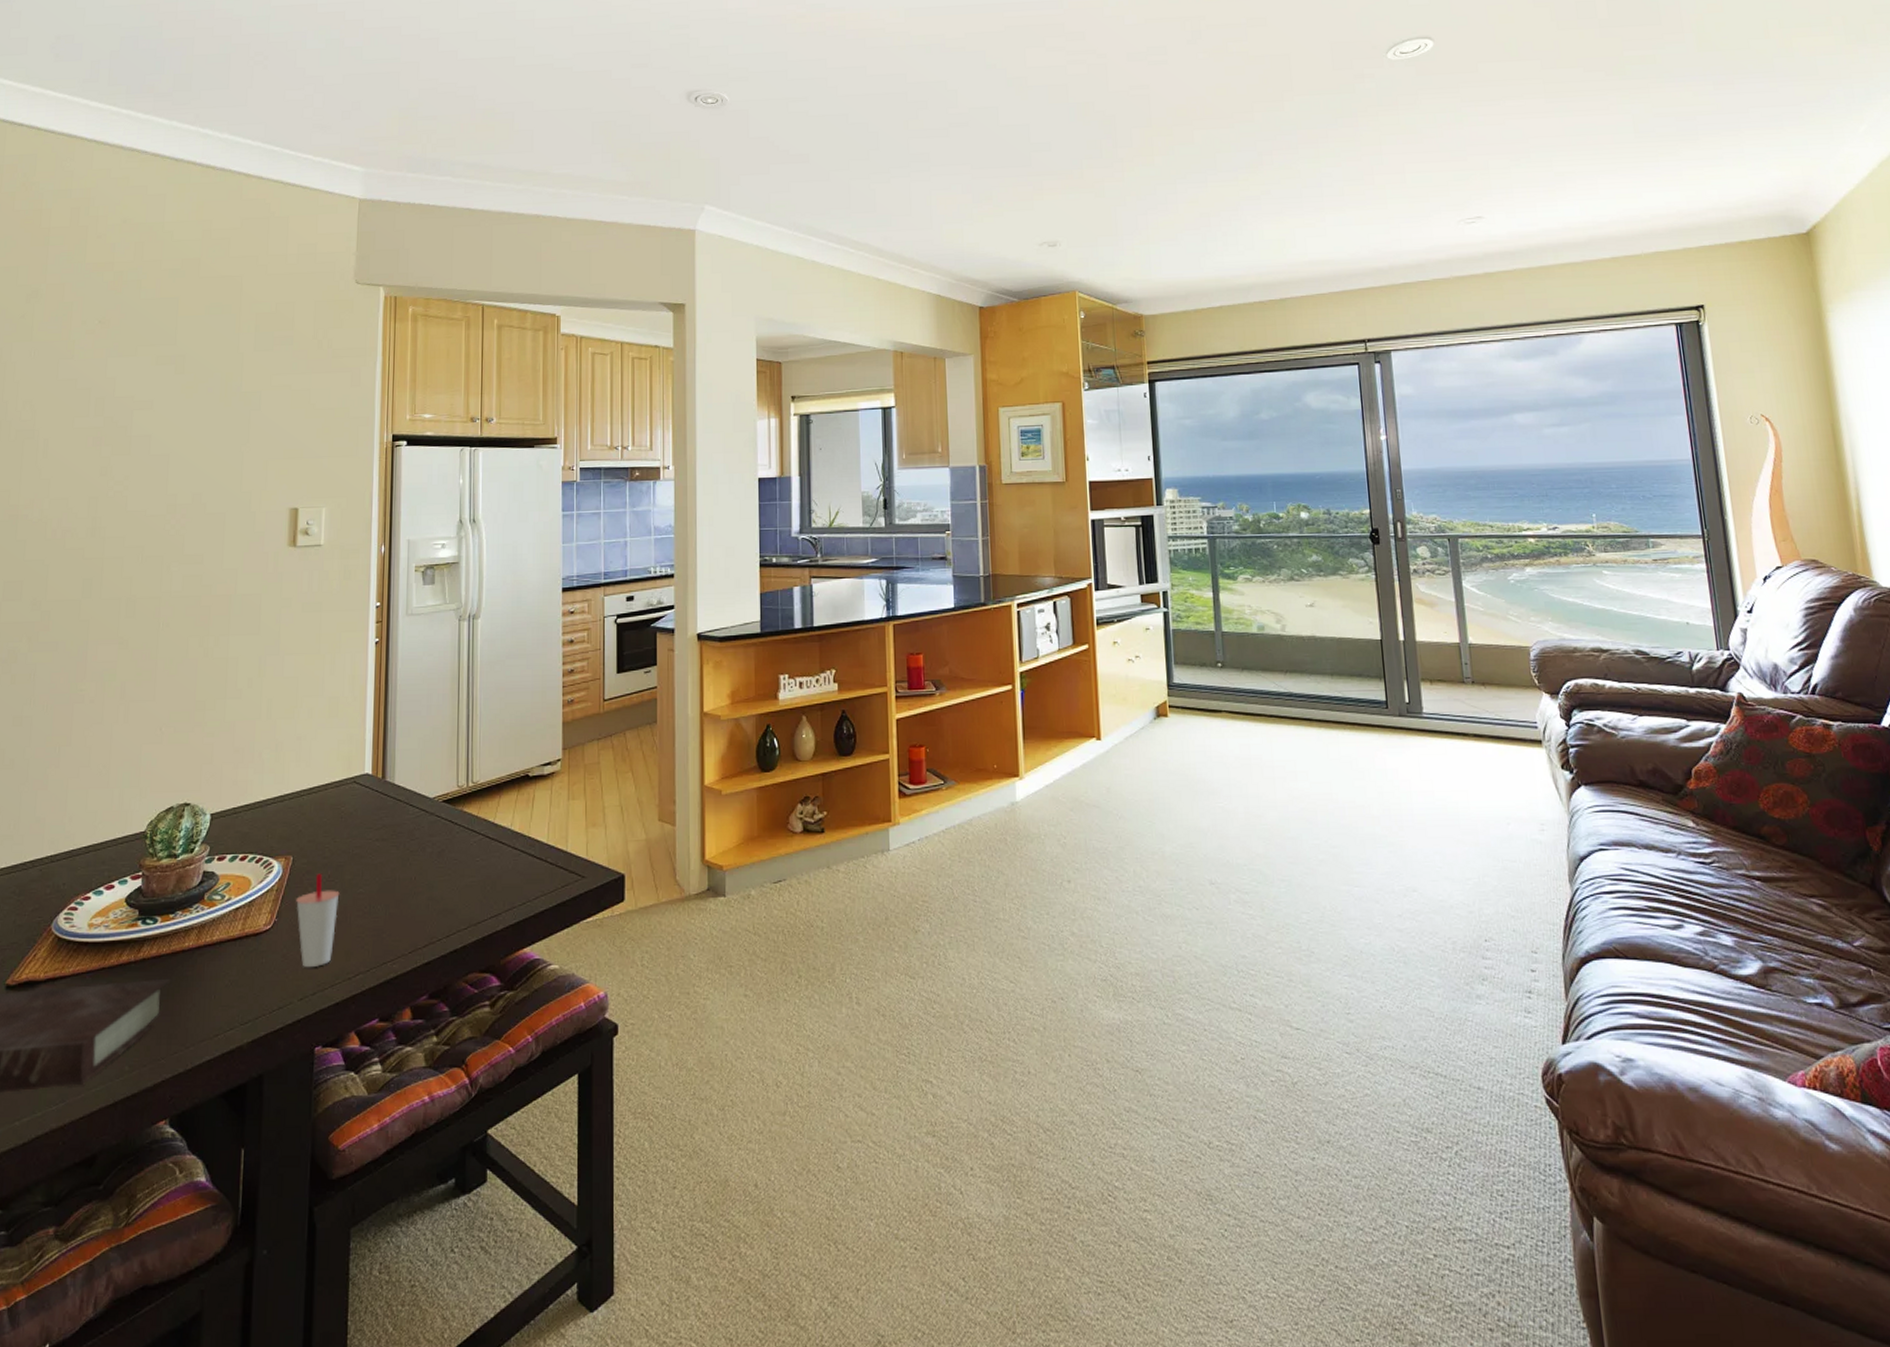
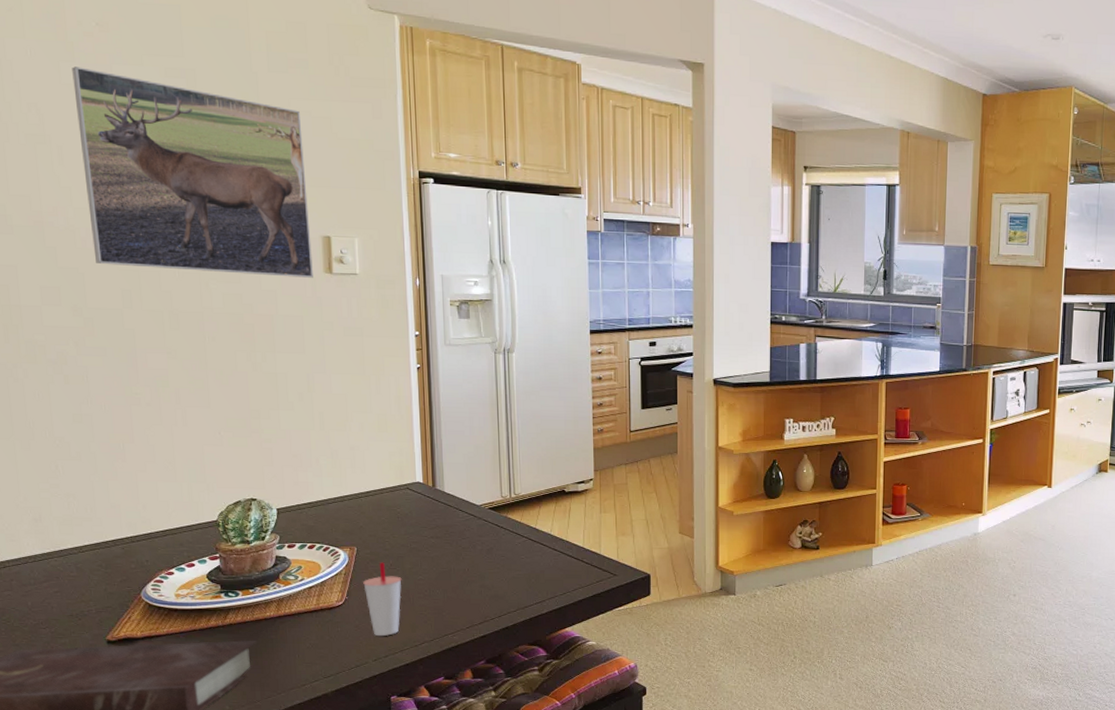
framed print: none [62,363,281,555] -> present [72,66,313,278]

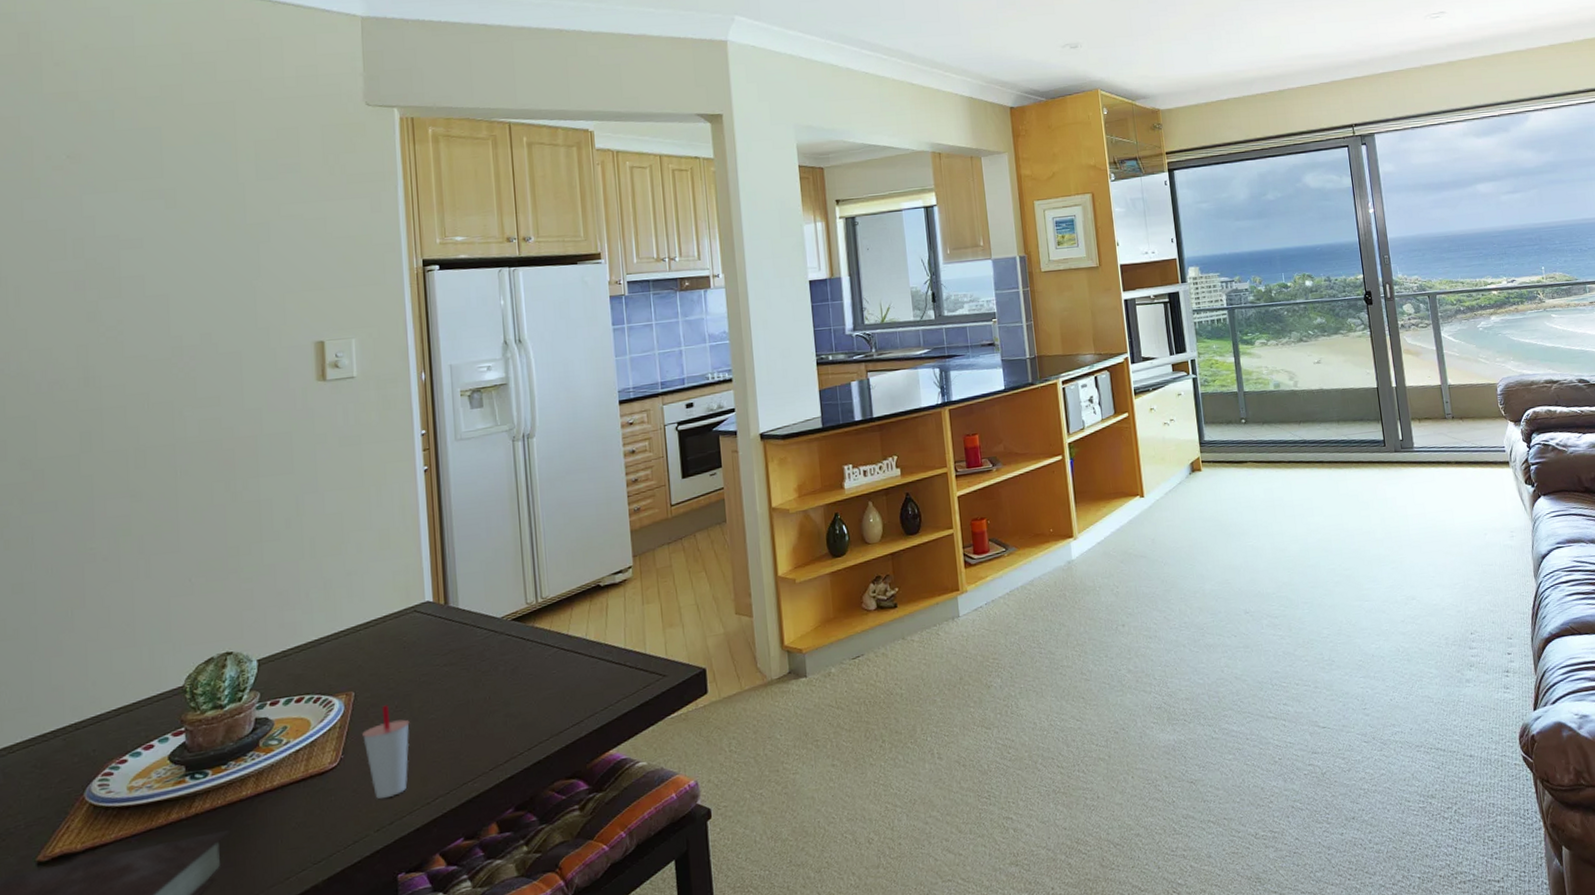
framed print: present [72,66,313,278] -> none [37,202,304,408]

